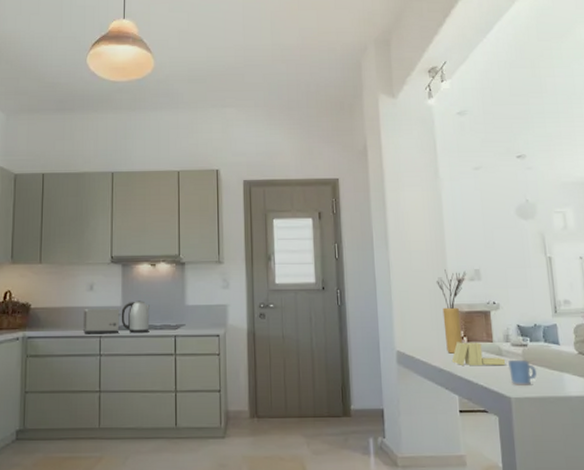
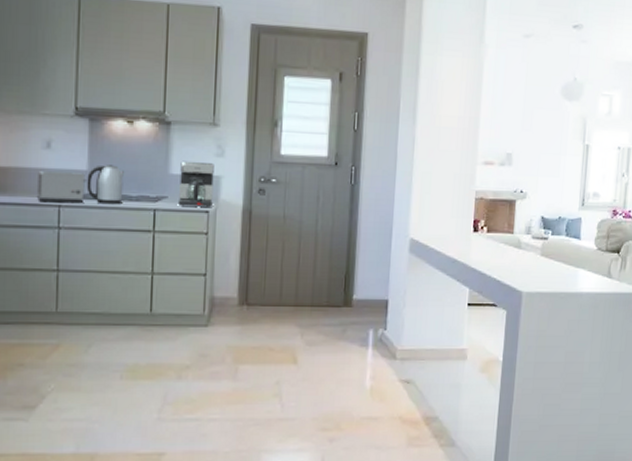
coffee maker: none [193,293,222,333] -> present [177,161,214,208]
vase: present [437,270,467,354] -> none [464,151,498,244]
books: present [451,342,506,367] -> none [467,232,524,259]
mug: present [508,359,537,385] -> none [524,252,552,280]

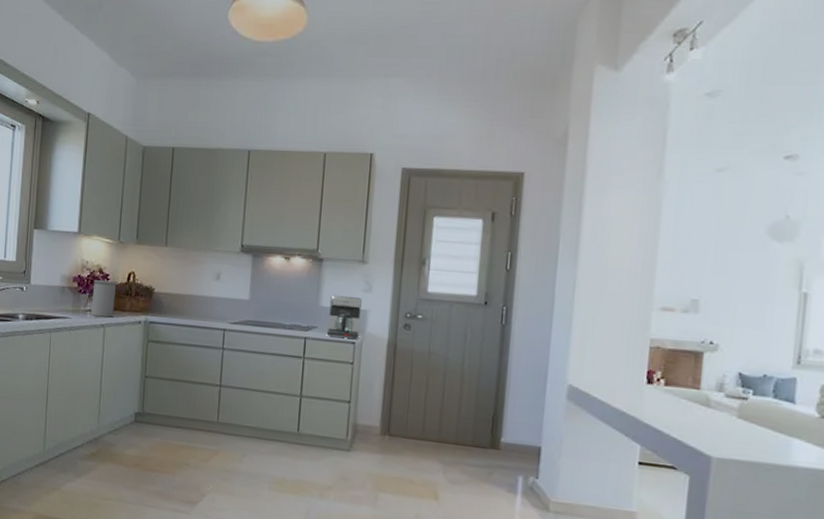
toaster: present [36,171,87,204] -> none [206,299,248,329]
kettle: present [86,165,124,204] -> none [247,295,280,331]

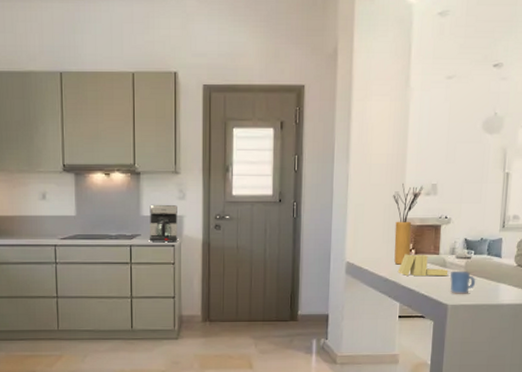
vase: none [635,296,680,397] -> present [393,184,424,265]
books: none [638,383,714,419] -> present [397,254,449,277]
mug: none [714,413,754,446] -> present [449,270,475,294]

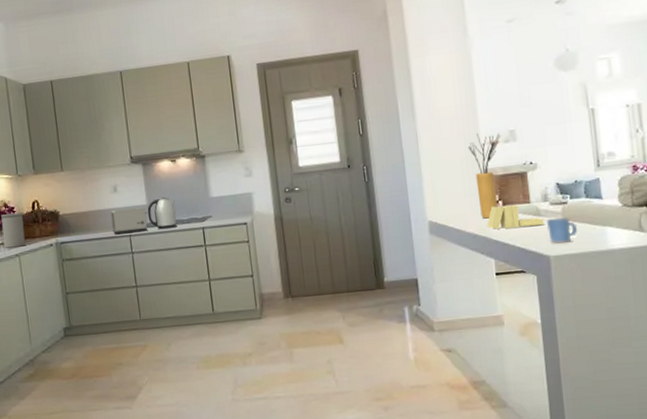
toaster: none [37,218,75,243] -> present [111,207,148,235]
kettle: none [75,210,105,242] -> present [147,197,177,229]
coffee maker: present [149,204,177,243] -> none [218,183,249,222]

